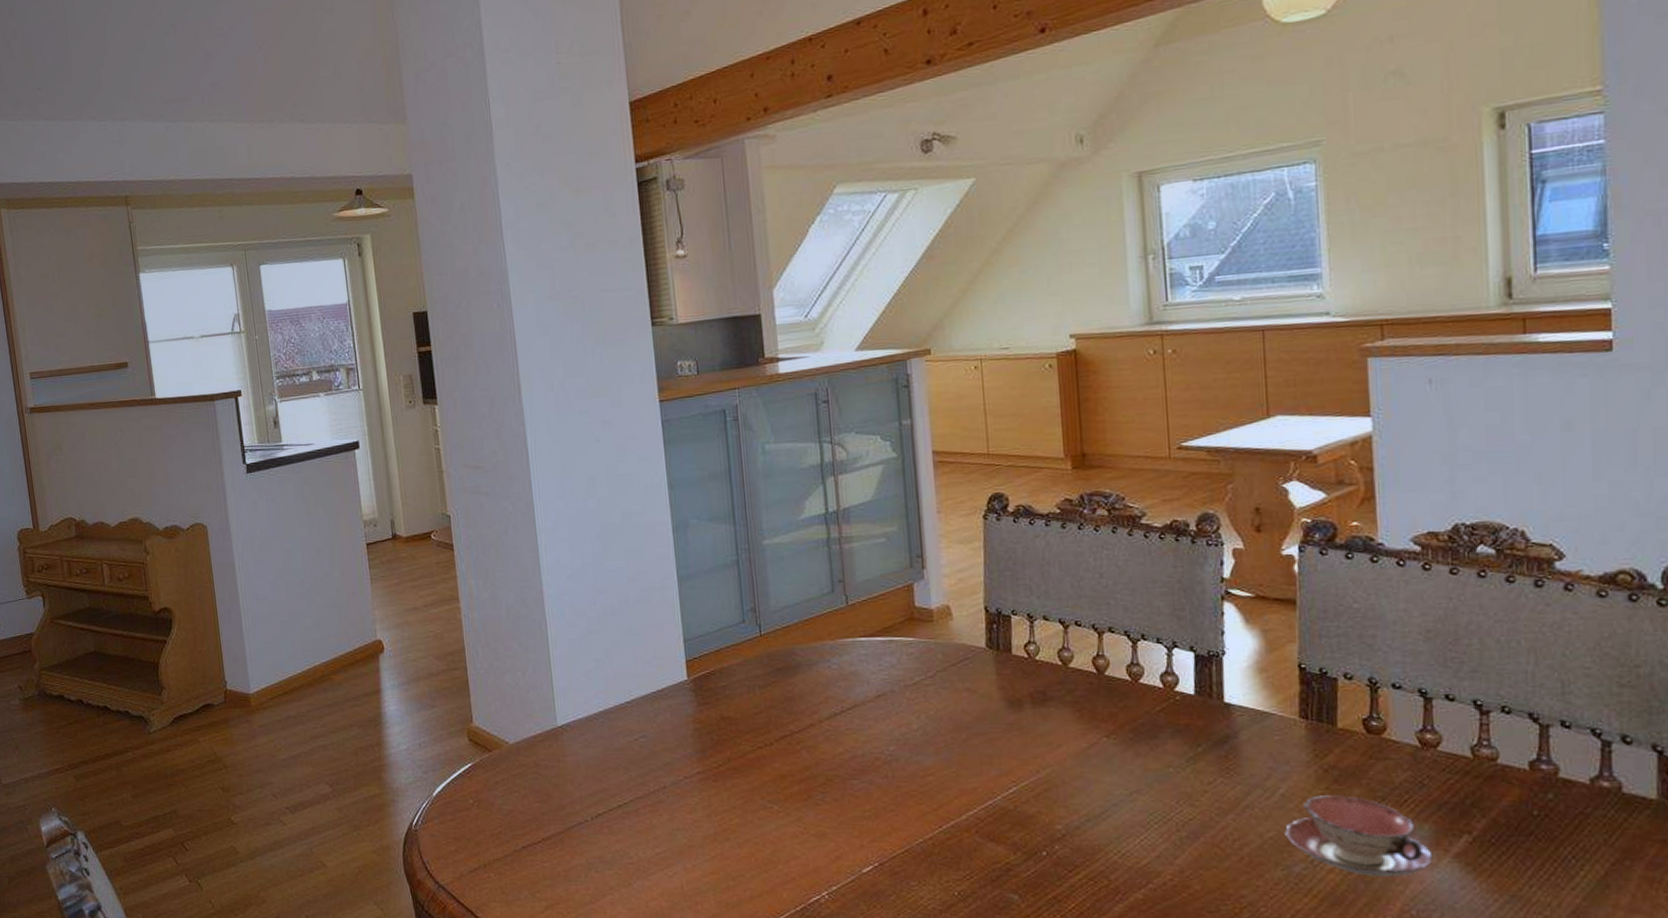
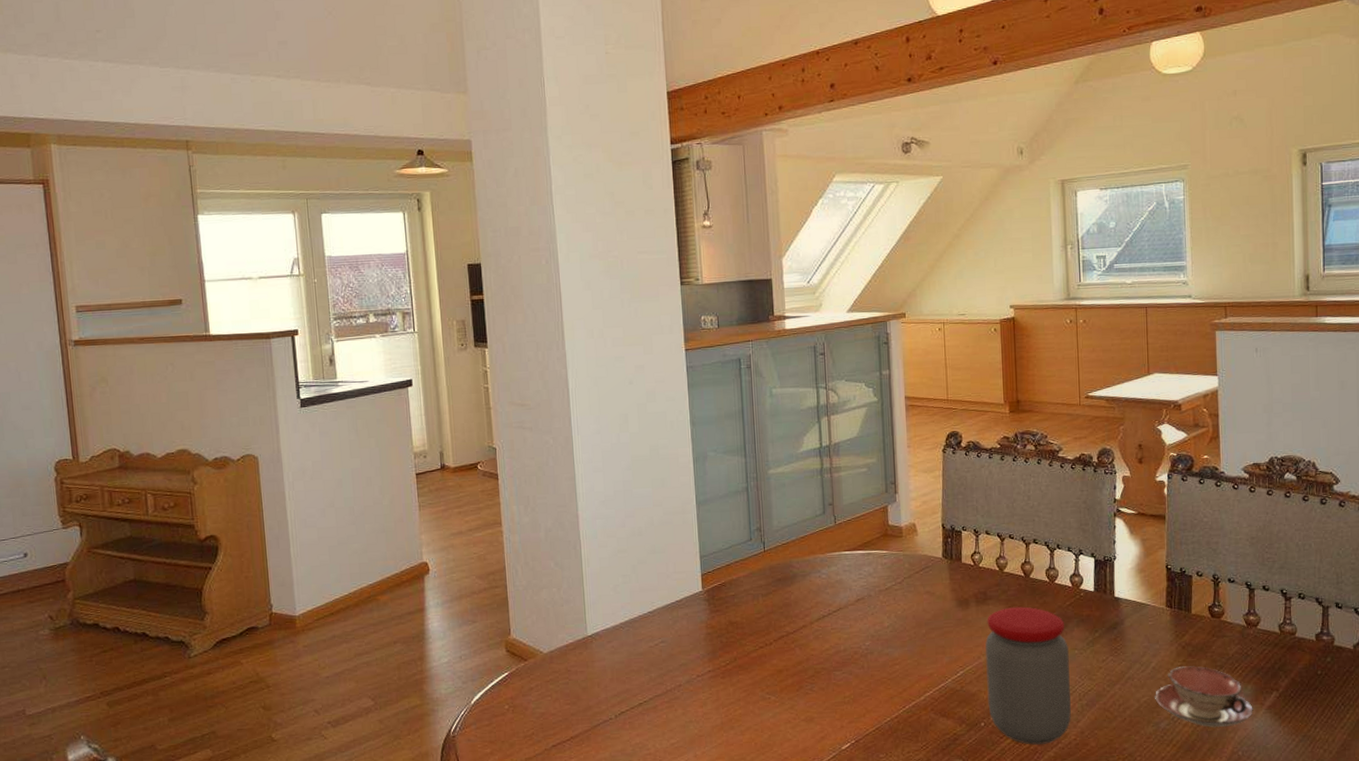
jar: none [1045,711,1166,883] -> present [984,606,1071,745]

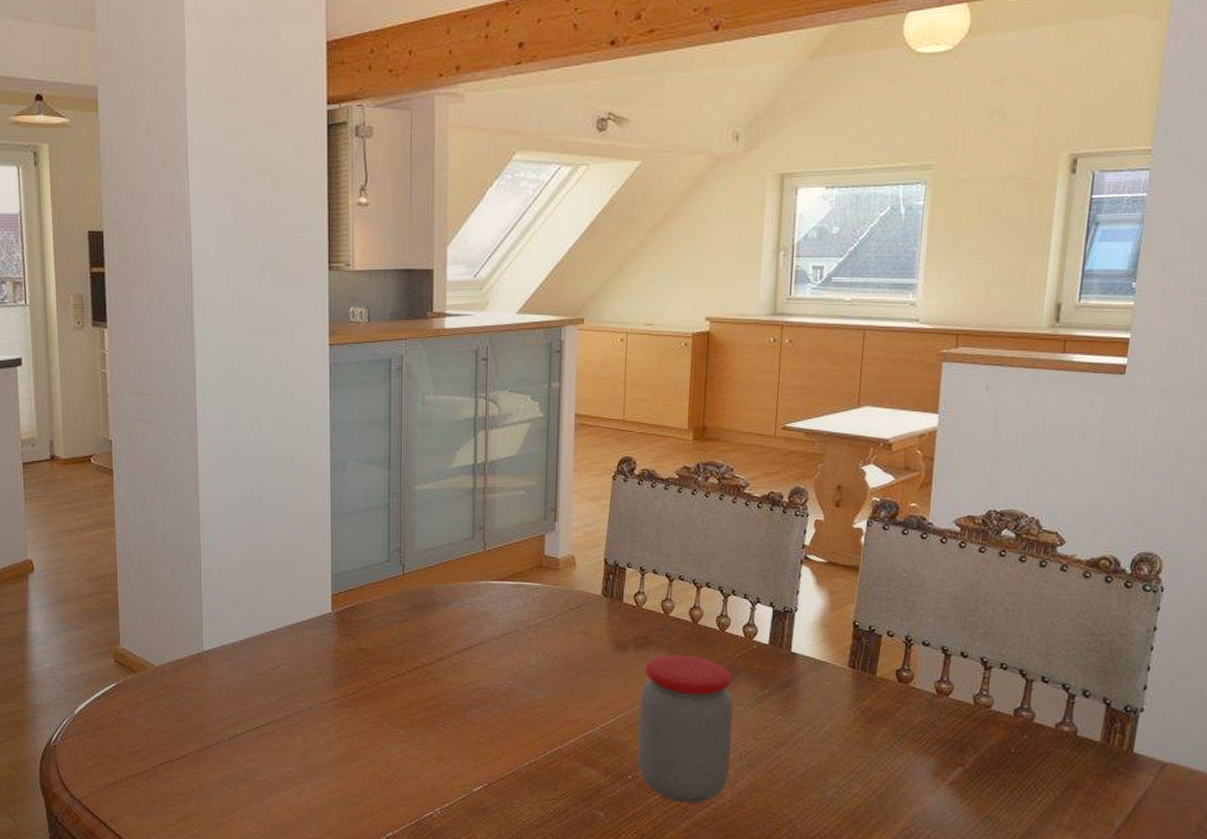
teacup: present [1155,666,1253,727] -> none [824,732,933,800]

